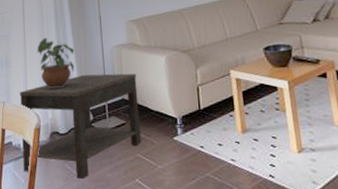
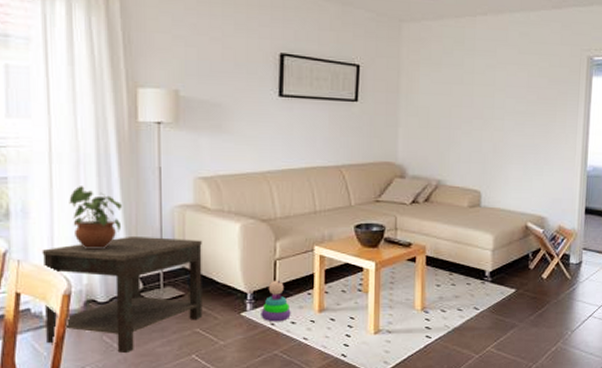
stacking toy: none [190,104,217,145] -> present [261,280,291,322]

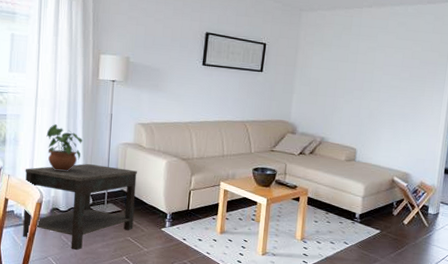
stacking toy: present [261,280,291,322] -> none [176,205,199,238]

